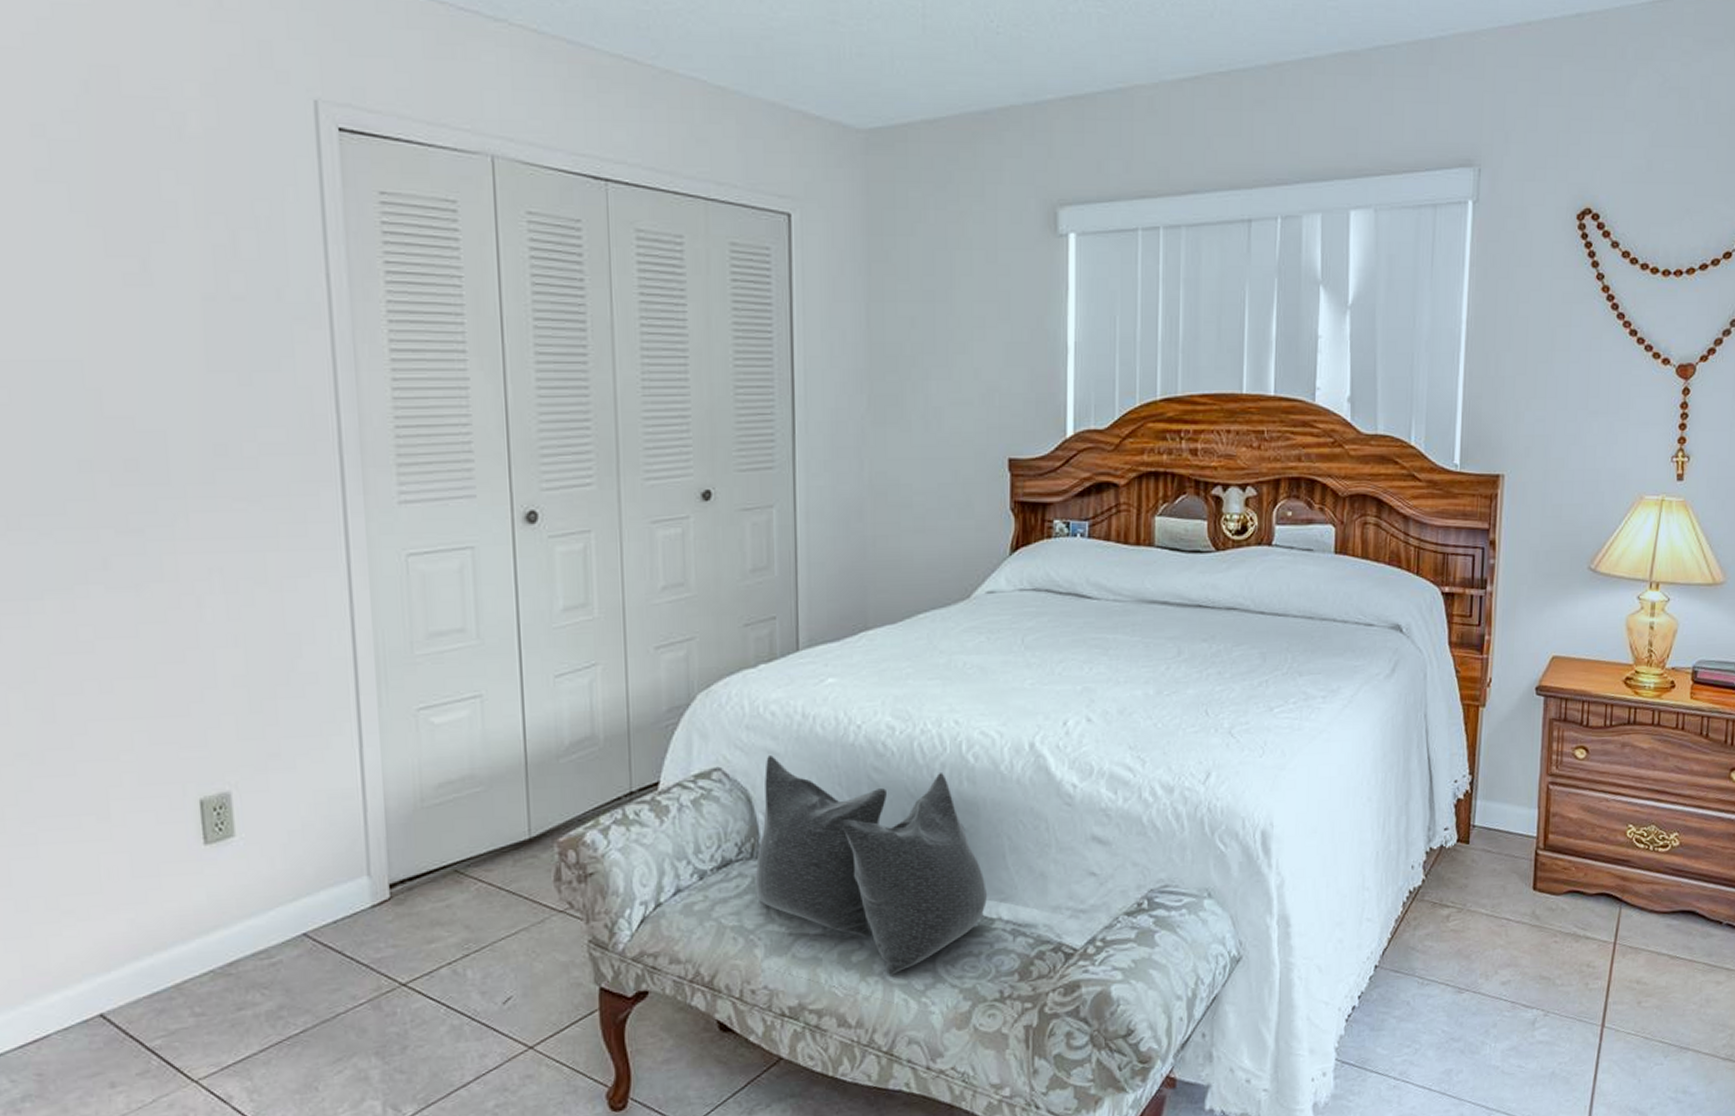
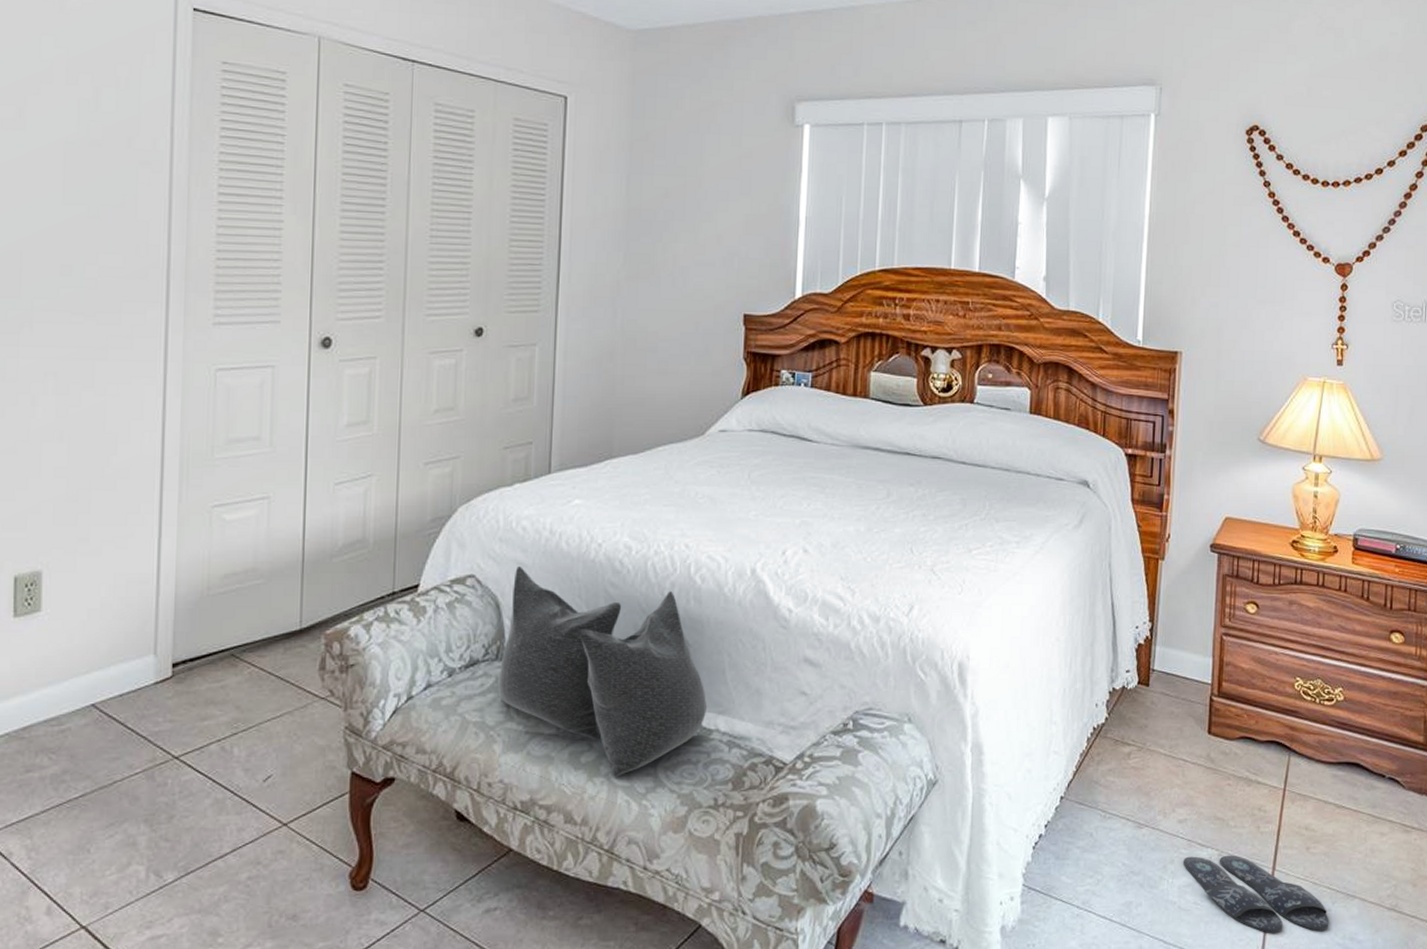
slippers: none [1507,1014,1661,1092] -> present [1183,855,1329,933]

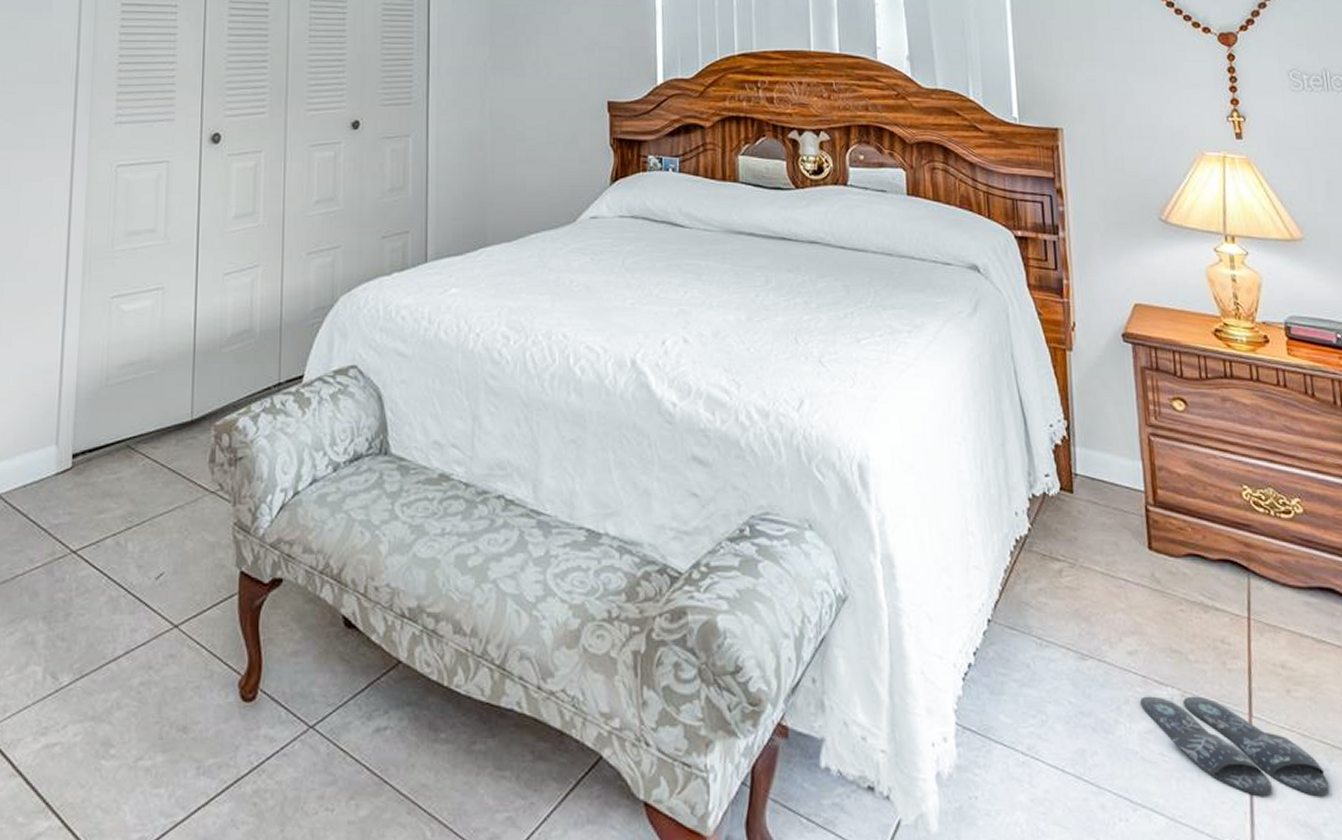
cushion: present [498,567,708,777] -> none [382,357,595,583]

